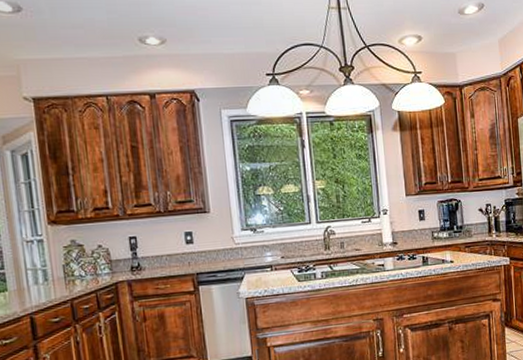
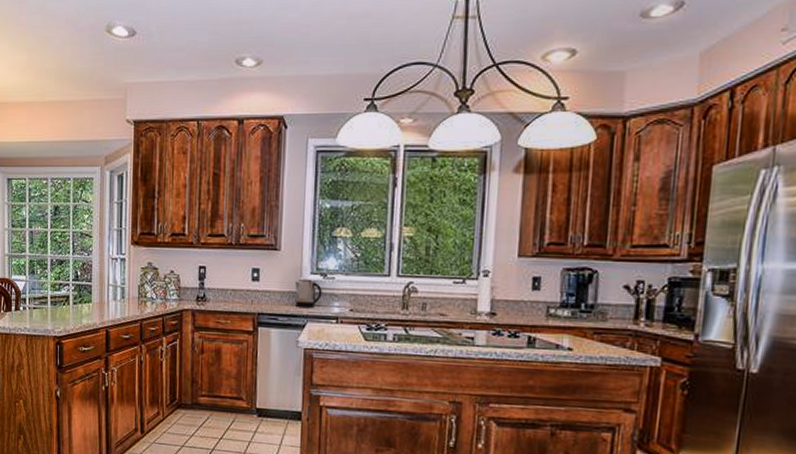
kettle: none [228,235,255,263] -> present [294,278,322,309]

